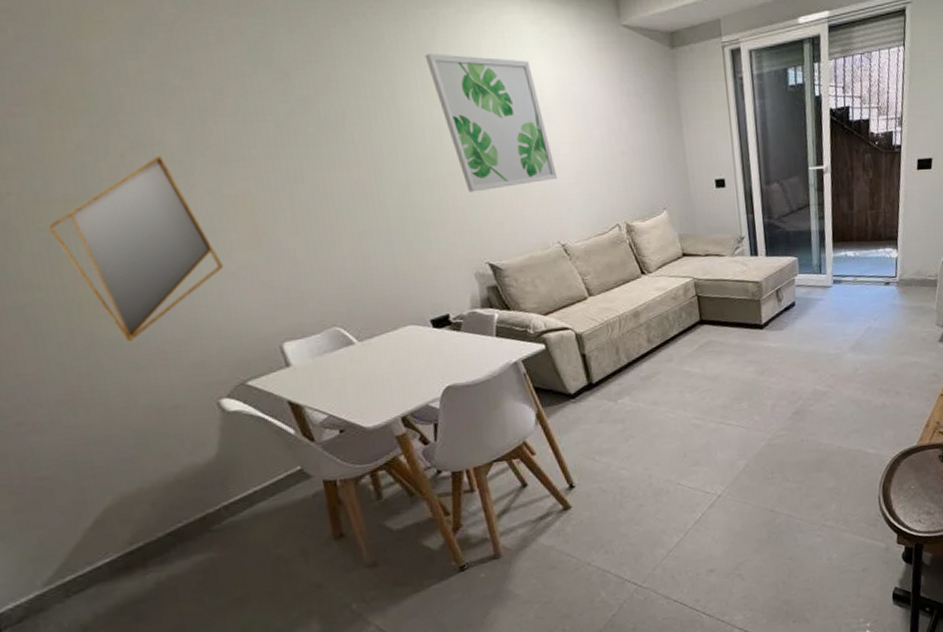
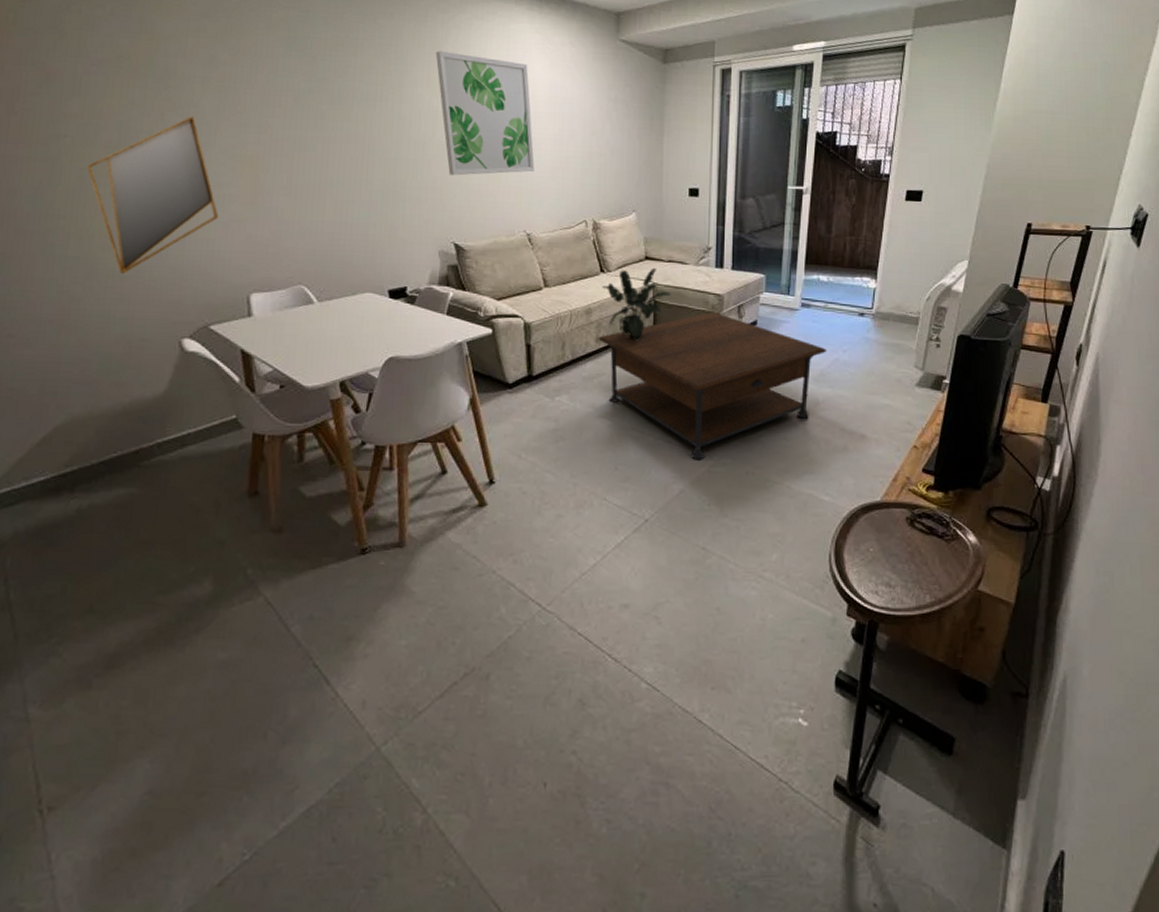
potted plant: none [646,263,712,336] -> present [602,267,671,341]
coffee table: none [649,298,860,437] -> present [598,311,827,460]

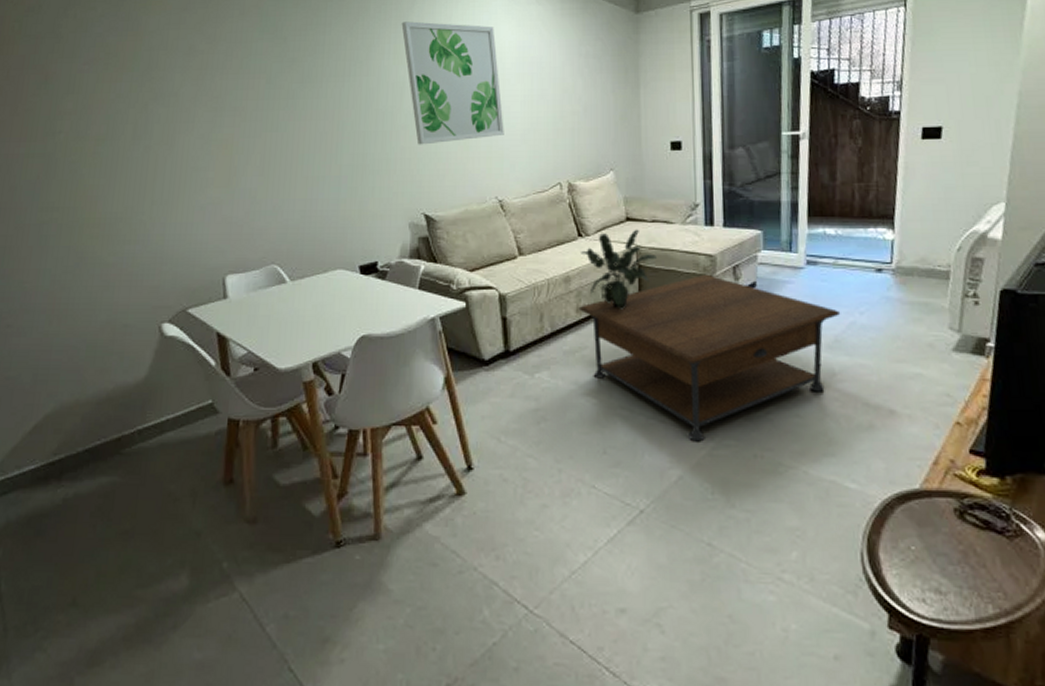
home mirror: present [86,116,218,275] -> none [77,105,196,262]

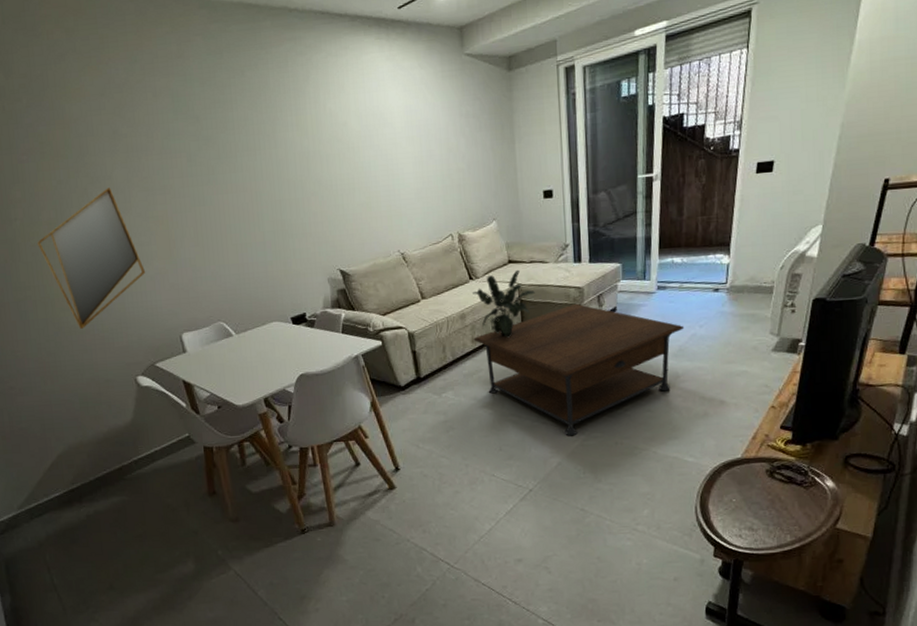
home mirror: none [77,105,196,262] -> present [36,188,145,330]
wall art: present [401,21,504,145] -> none [300,92,401,209]

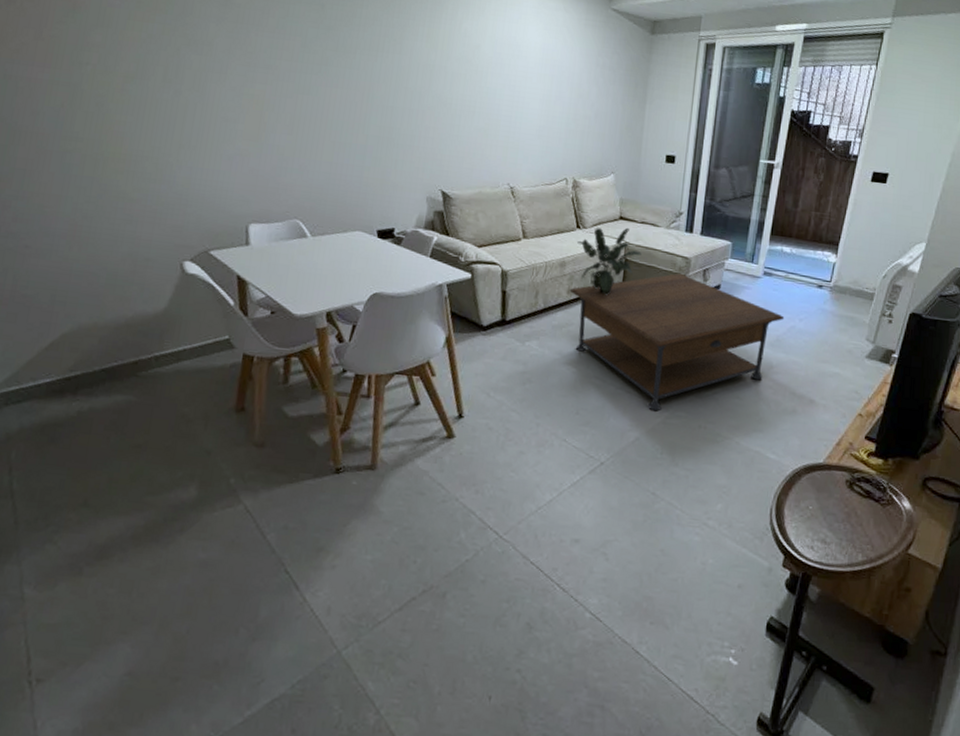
home mirror: present [36,188,145,330] -> none [105,53,224,198]

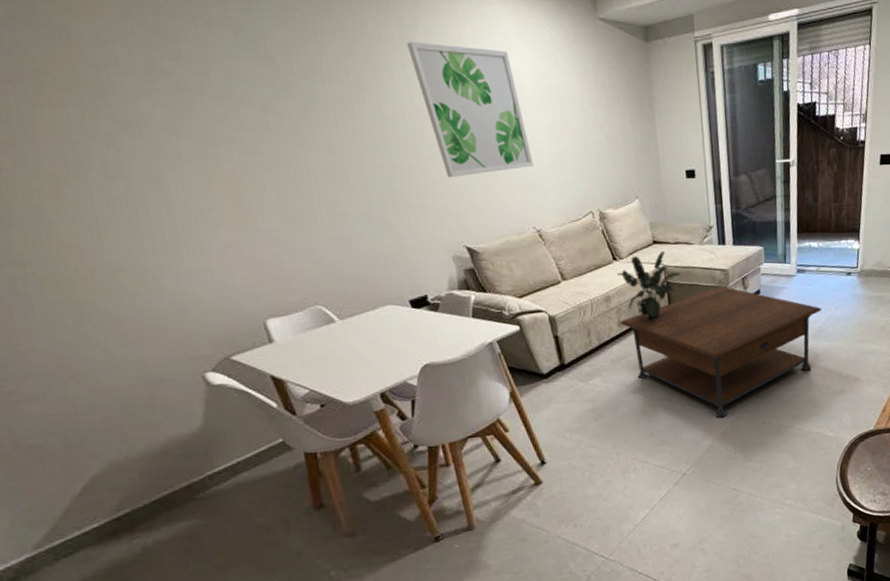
wall art: none [436,7,523,129] -> present [406,42,533,178]

